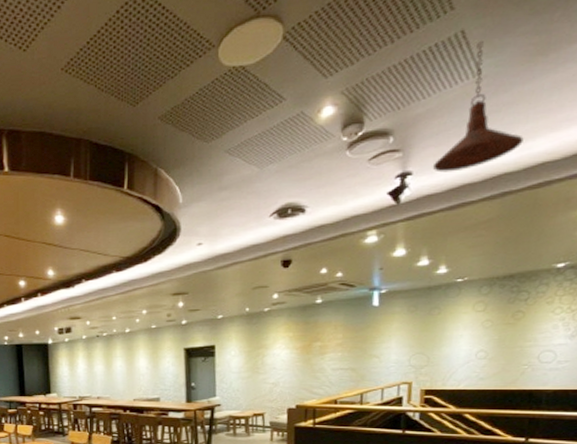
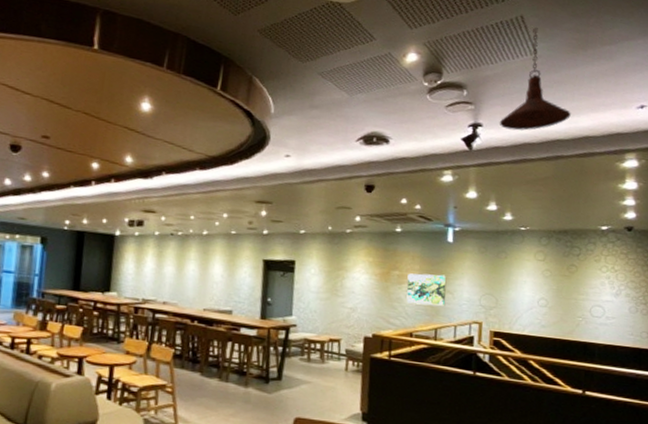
wall art: none [329,340,372,372] -> present [406,273,447,306]

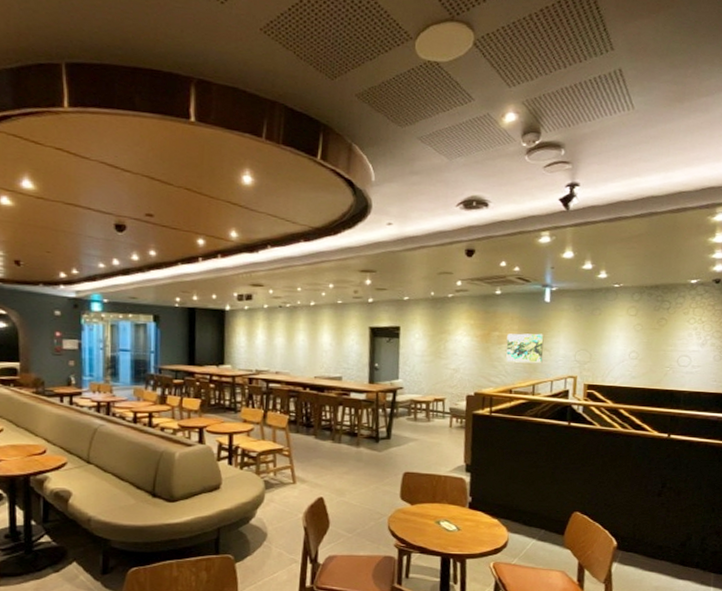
pendant light: present [499,27,571,131] -> none [595,81,666,189]

